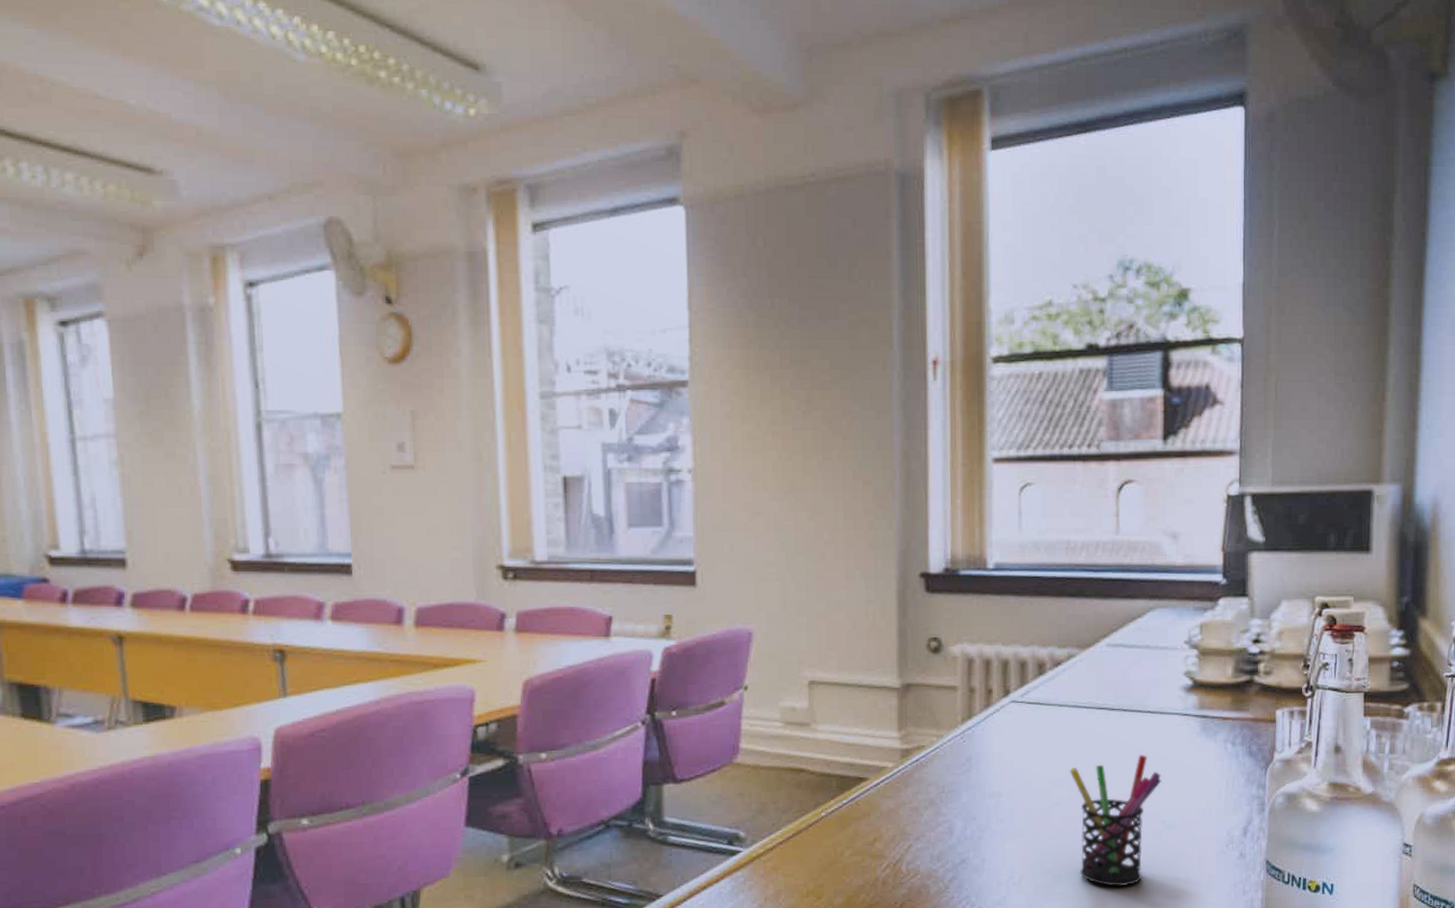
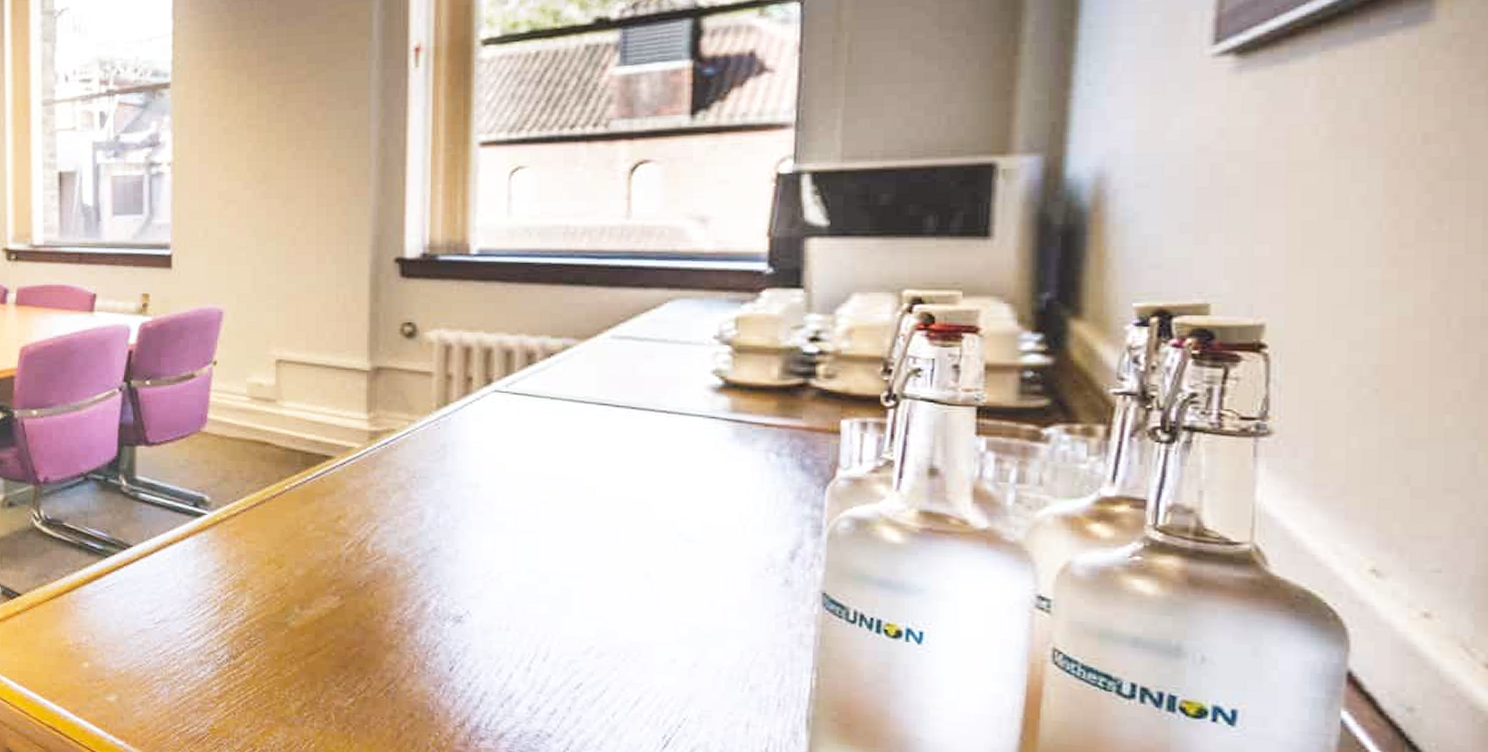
pen holder: present [1069,754,1162,887] -> none [561,457,680,599]

